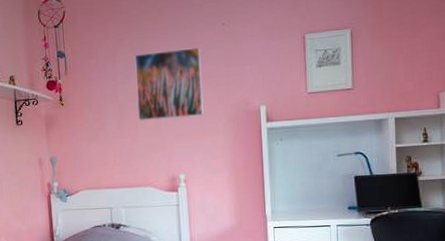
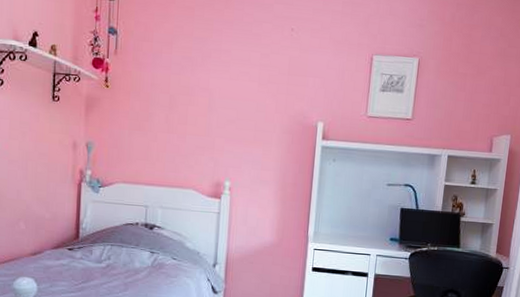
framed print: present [134,47,204,121] -> none [188,45,264,123]

